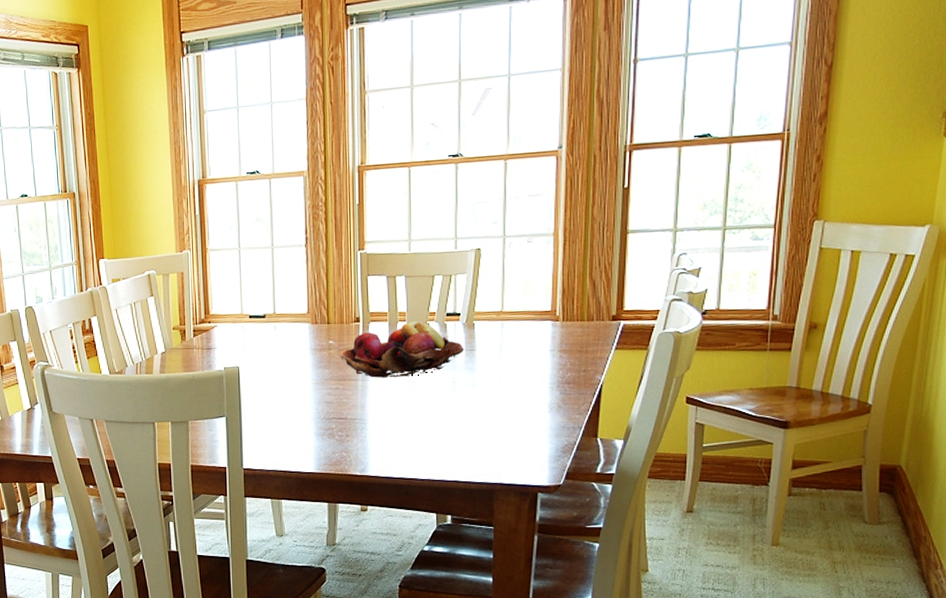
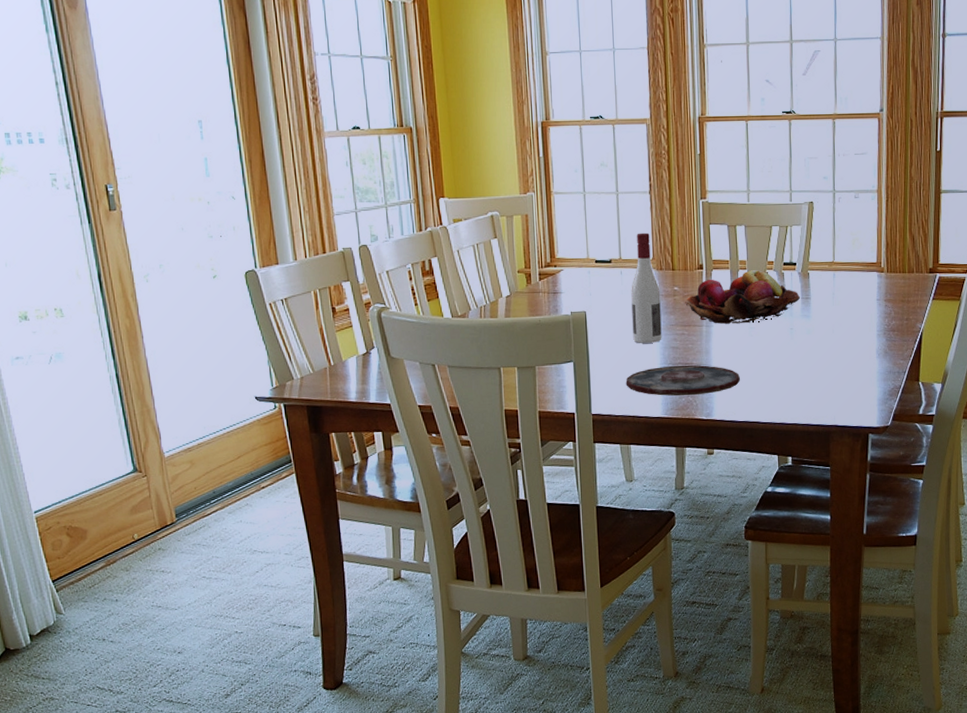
plate: none [278,419,398,452] -> present [626,365,741,396]
wine bottle: none [285,286,316,398] -> present [631,232,662,343]

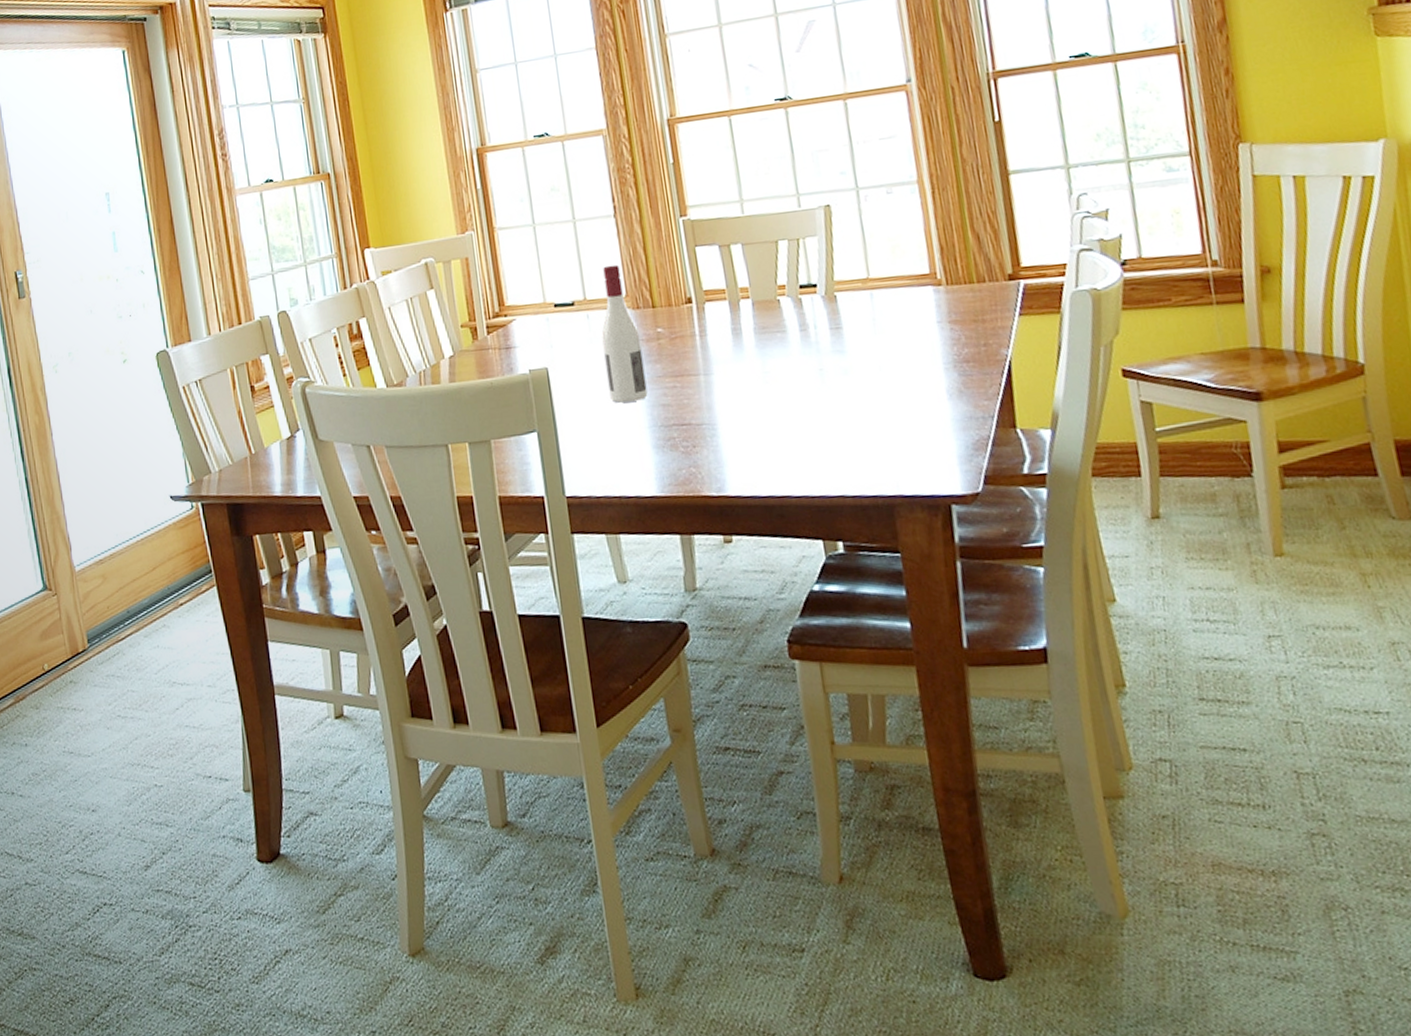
plate: present [626,365,741,396] -> none [605,425,759,468]
fruit basket: present [684,270,801,324] -> none [672,297,829,371]

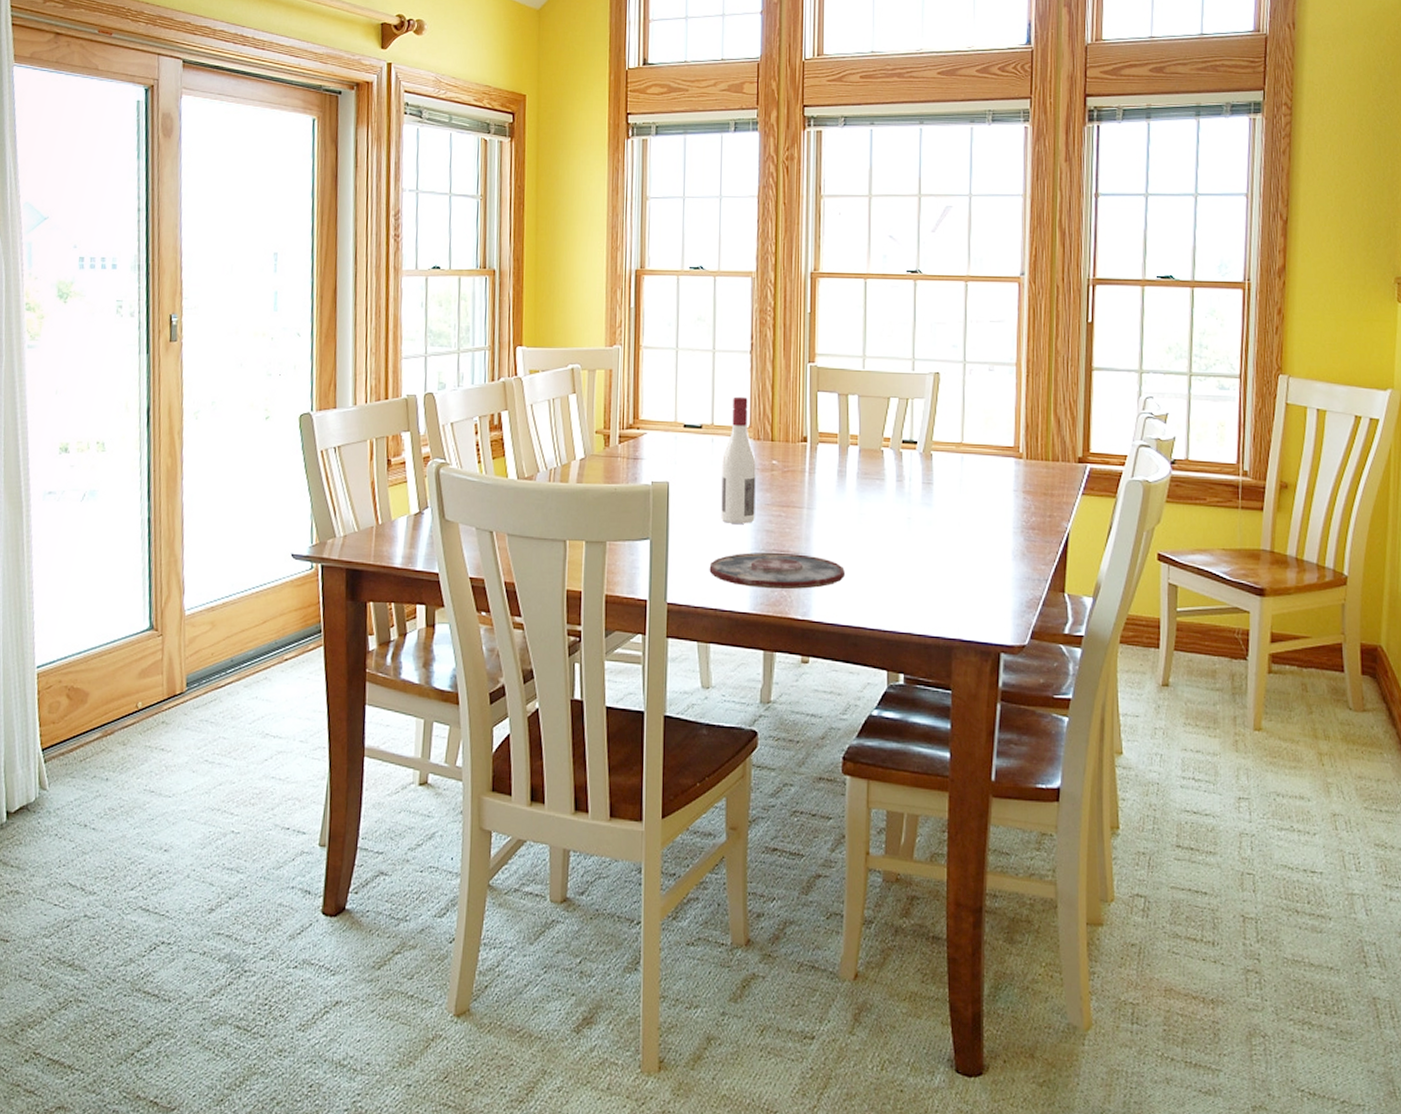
plate: none [605,425,759,468] -> present [709,552,846,590]

